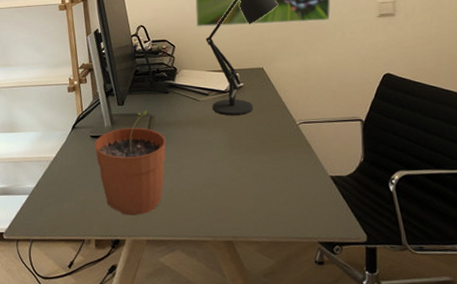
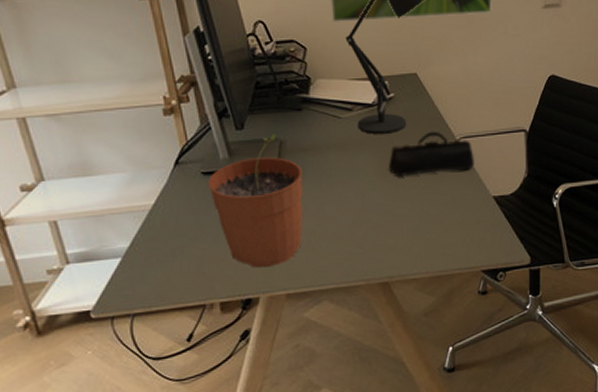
pencil case: none [237,115,313,152] -> present [389,131,474,178]

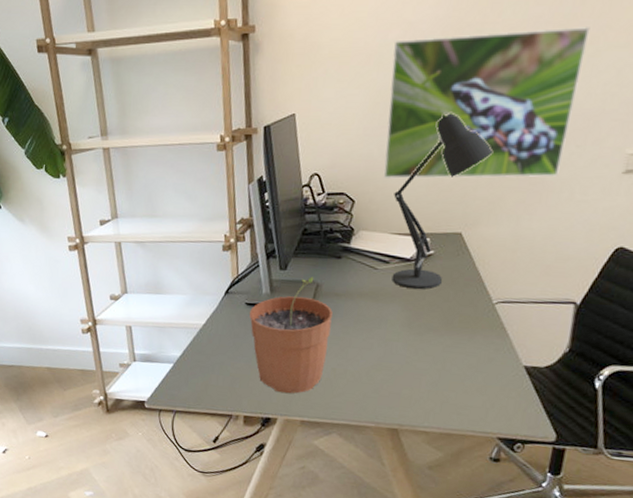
pencil case: present [389,131,474,178] -> none [416,292,510,336]

